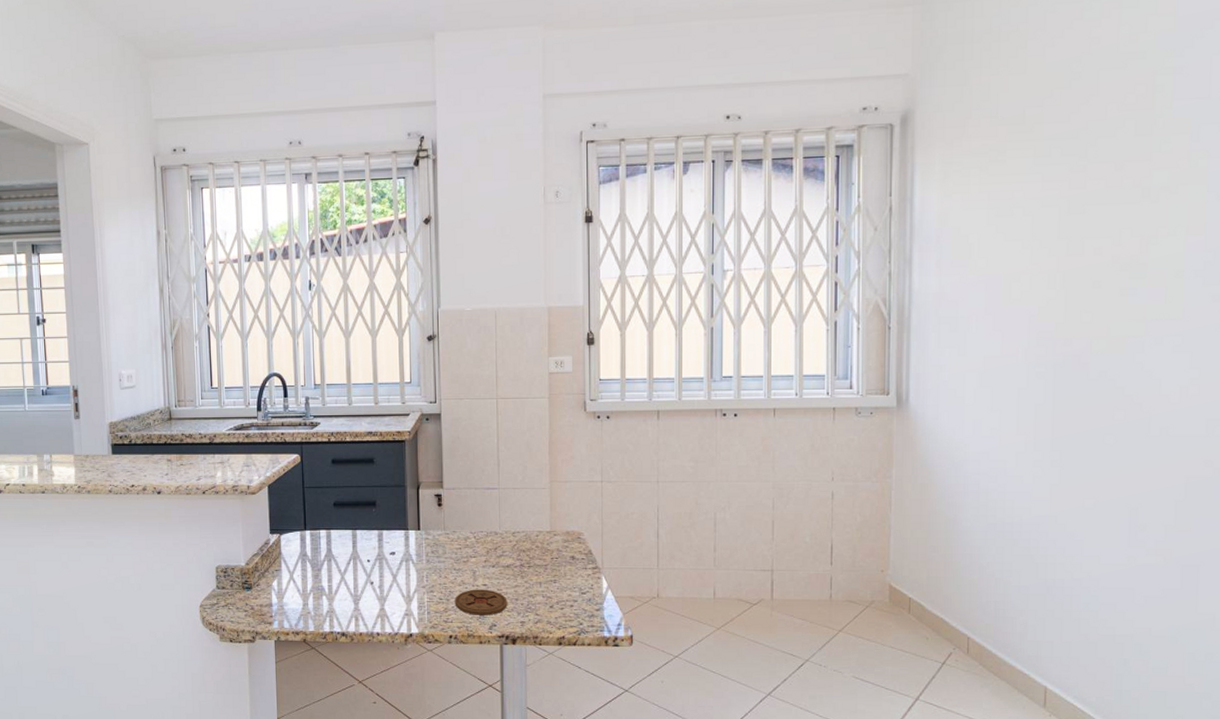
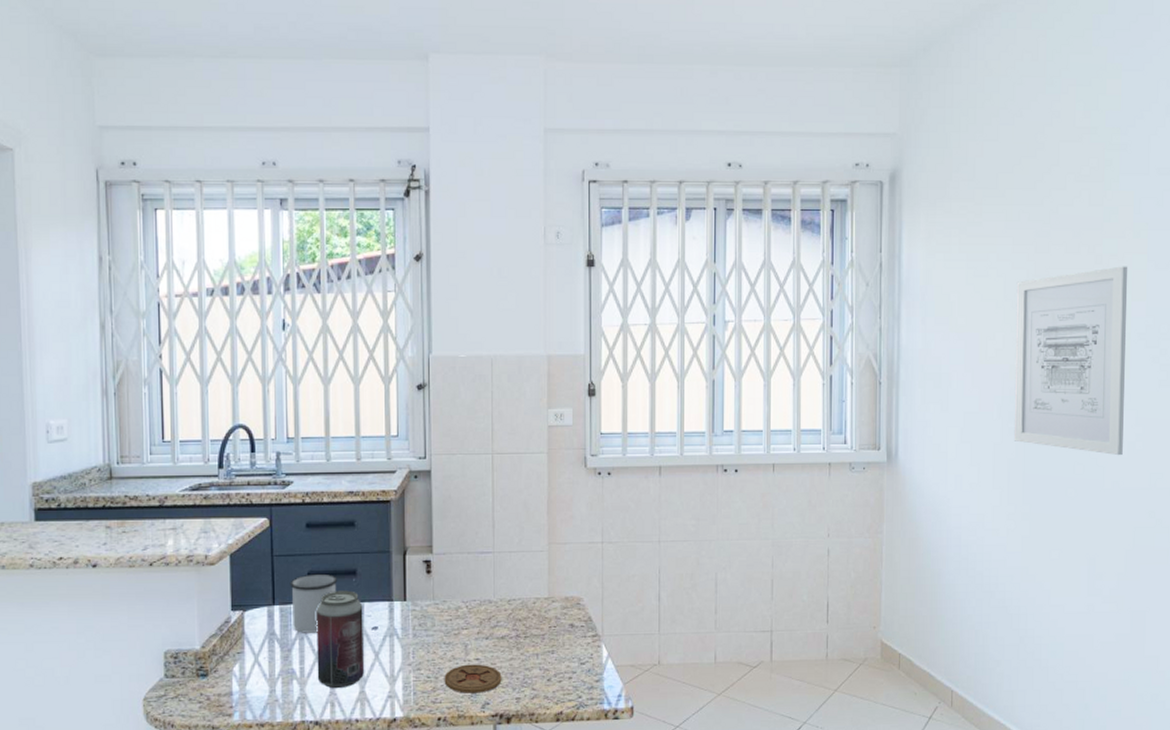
mug: none [318,504,360,556] -> present [290,573,338,633]
beverage can: none [341,519,383,605] -> present [316,590,364,689]
wall art: none [1041,198,1183,401] -> present [1013,266,1128,456]

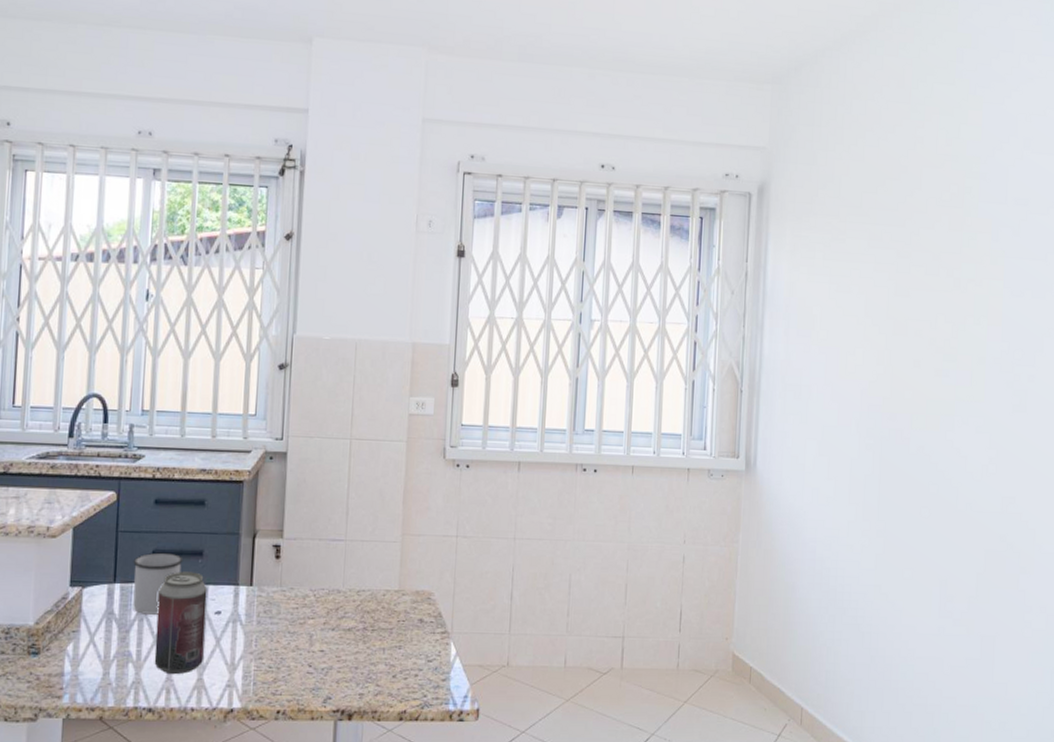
coaster: present [444,664,502,694] -> none [286,656,346,687]
wall art: present [1013,266,1128,456] -> none [870,291,985,478]

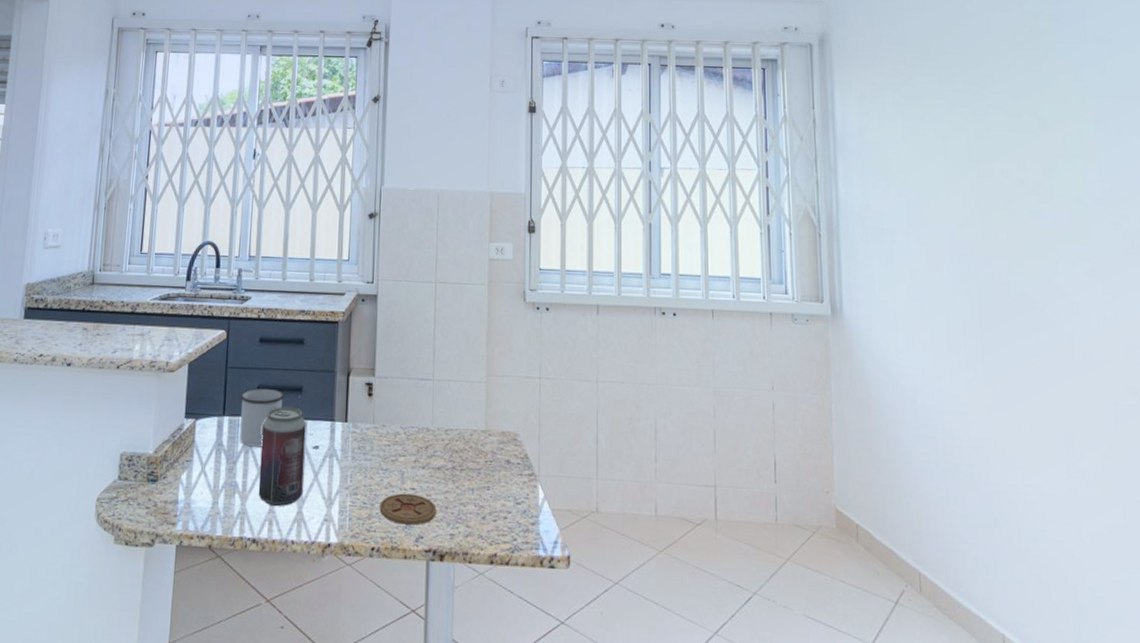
coaster: none [286,656,346,687] -> present [379,493,437,525]

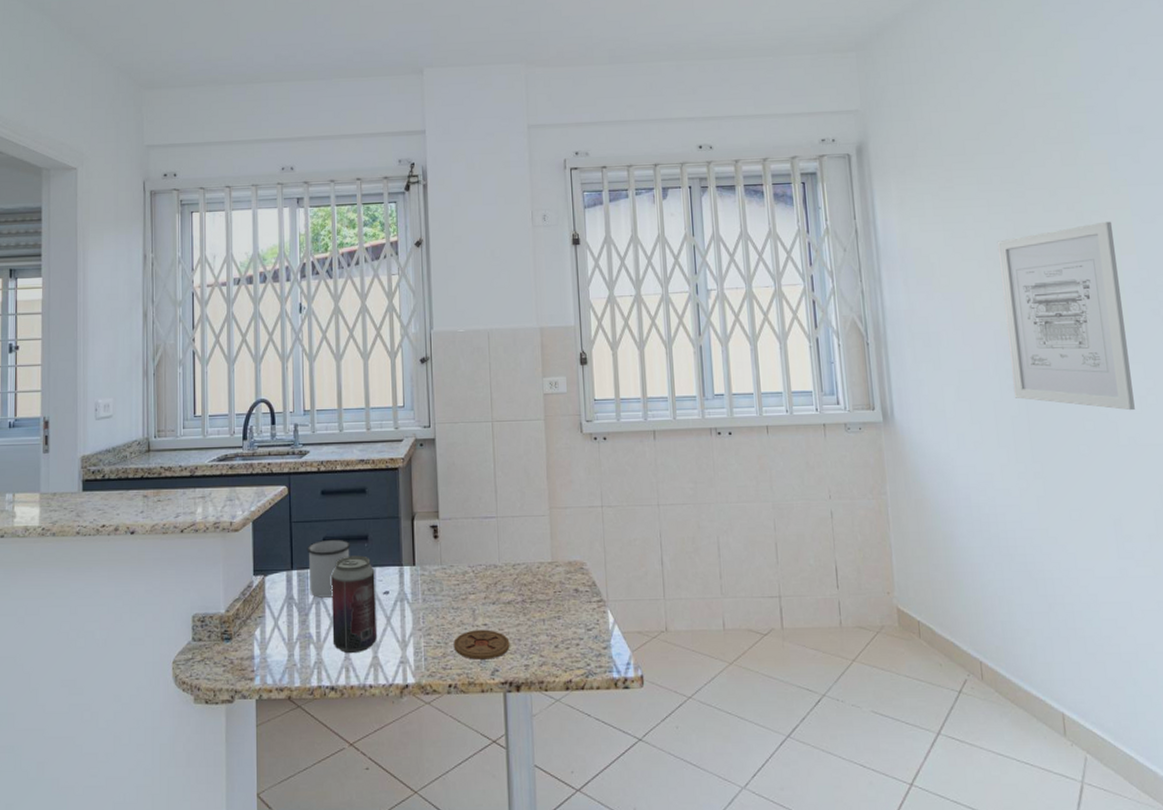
wall art: none [956,130,1092,325] -> present [997,221,1135,411]

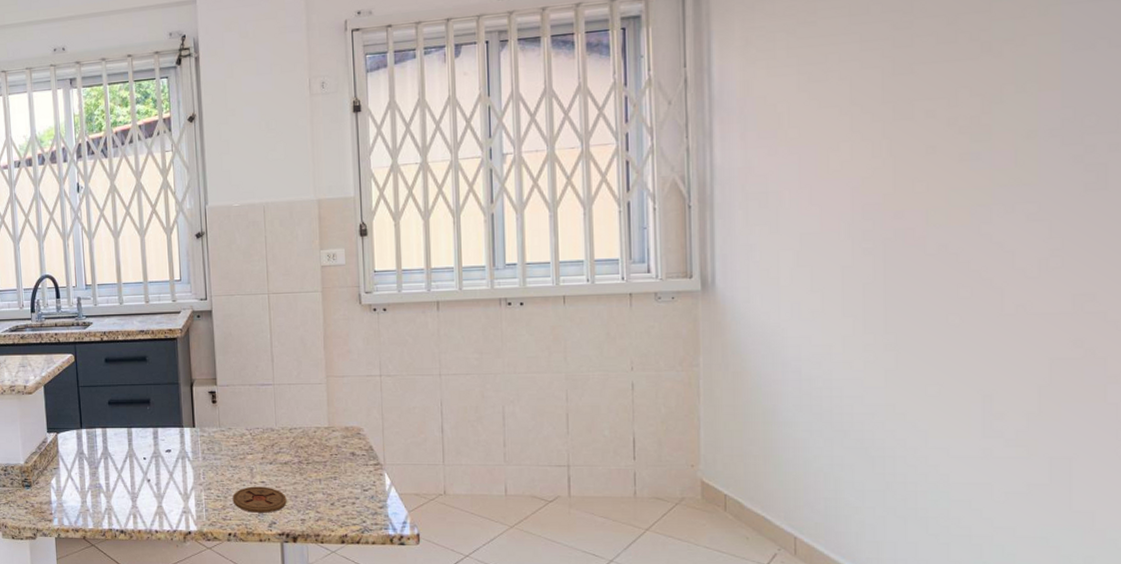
mug: present [306,539,351,598] -> none [94,402,134,454]
beverage can: present [331,555,376,654] -> none [117,417,161,503]
wall art: present [997,221,1135,411] -> none [867,51,1032,275]

